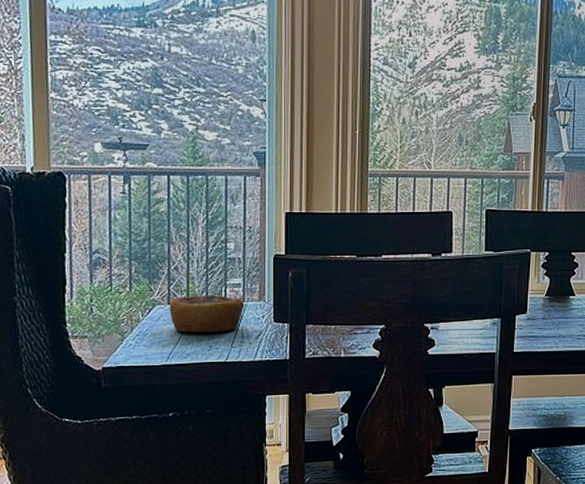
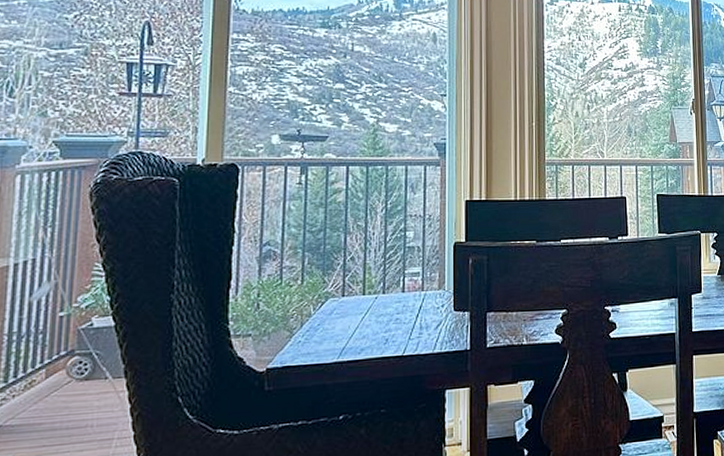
pastry: present [169,295,245,333] -> none [343,285,424,326]

